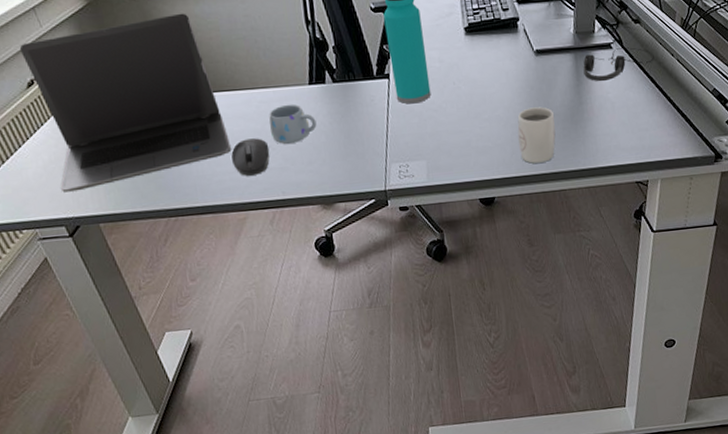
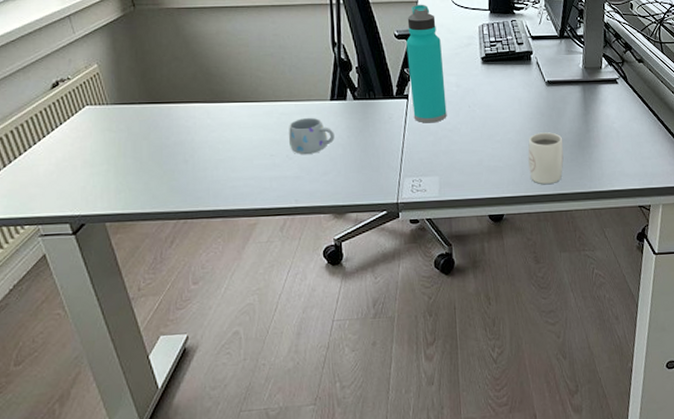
laptop computer: present [19,13,232,193] -> none [49,29,249,190]
computer mouse: present [231,138,270,176] -> none [248,147,286,183]
headphones: present [583,47,654,82] -> none [590,83,656,113]

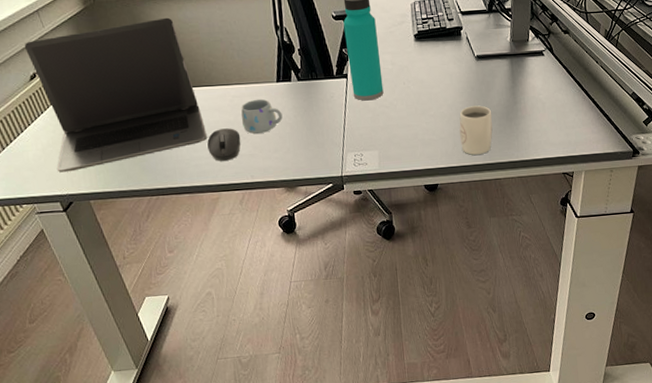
laptop computer: none [49,29,249,190] -> present [24,17,208,173]
computer mouse: none [248,147,286,183] -> present [207,128,241,161]

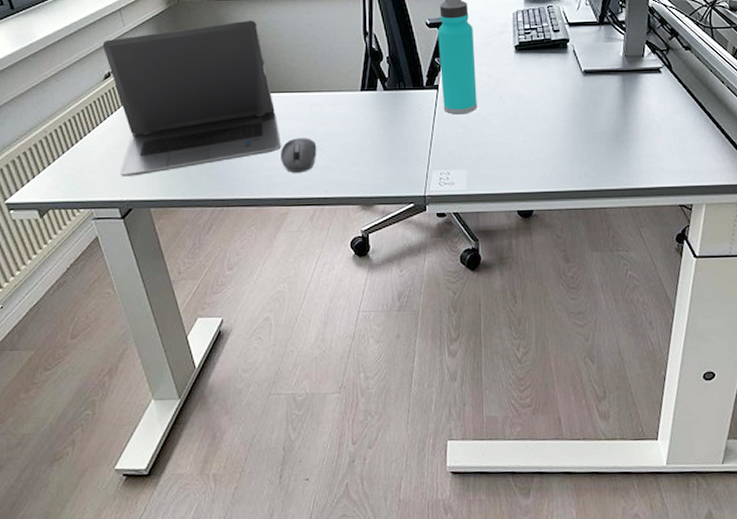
mug: present [241,99,283,134] -> none [319,108,364,146]
mug: present [459,105,493,155] -> none [560,125,599,179]

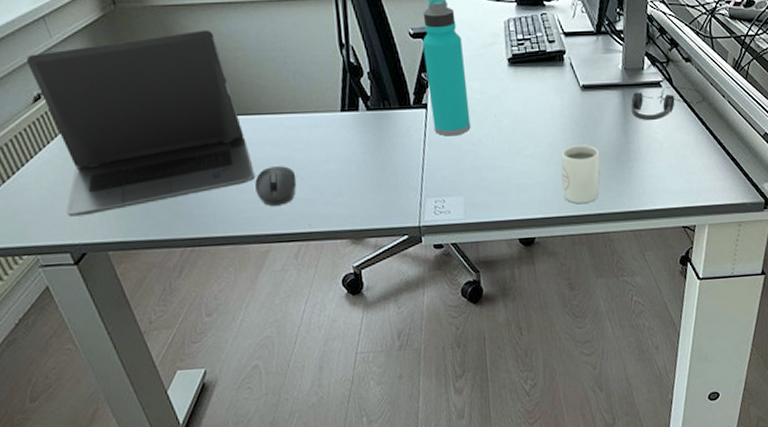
mug: none [560,125,599,179] -> present [561,144,601,203]
headphones: none [630,72,704,104] -> present [631,86,705,121]

